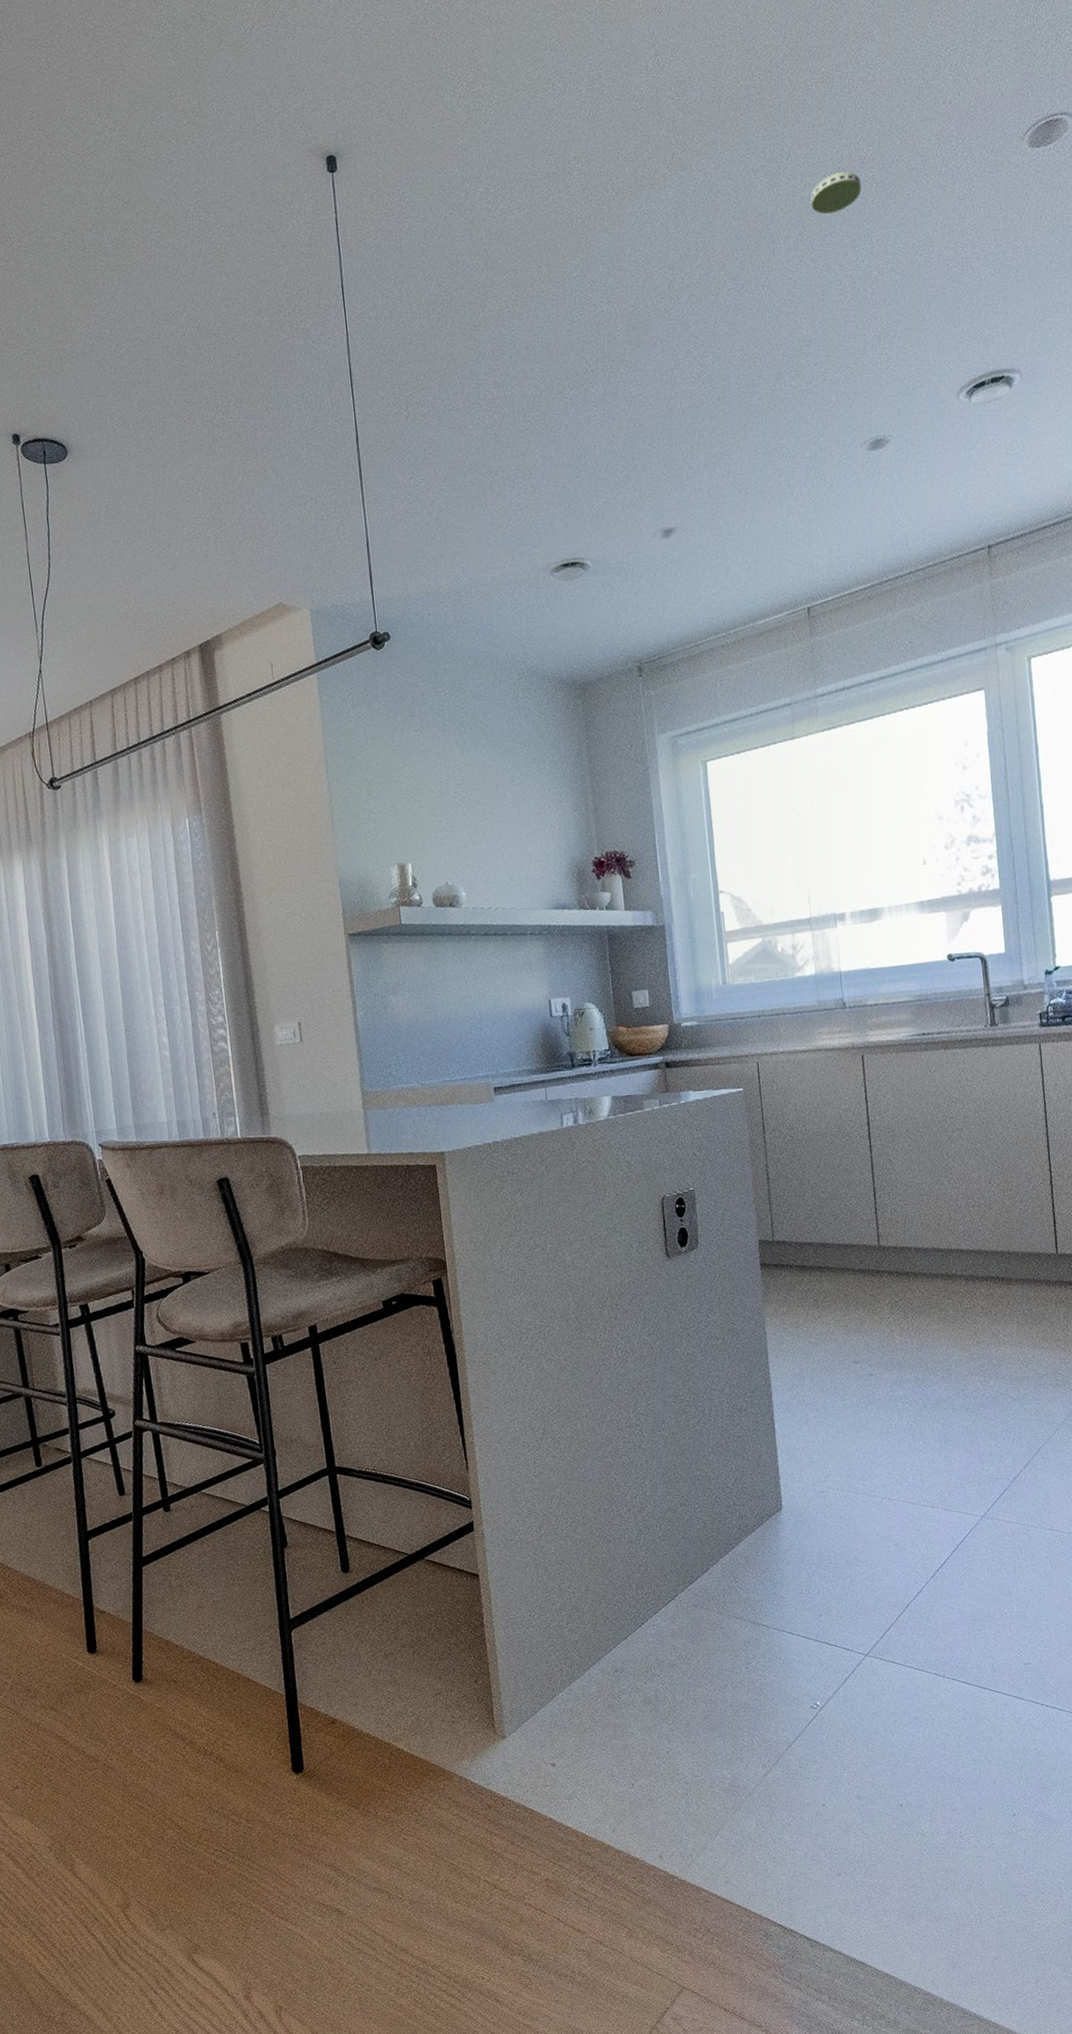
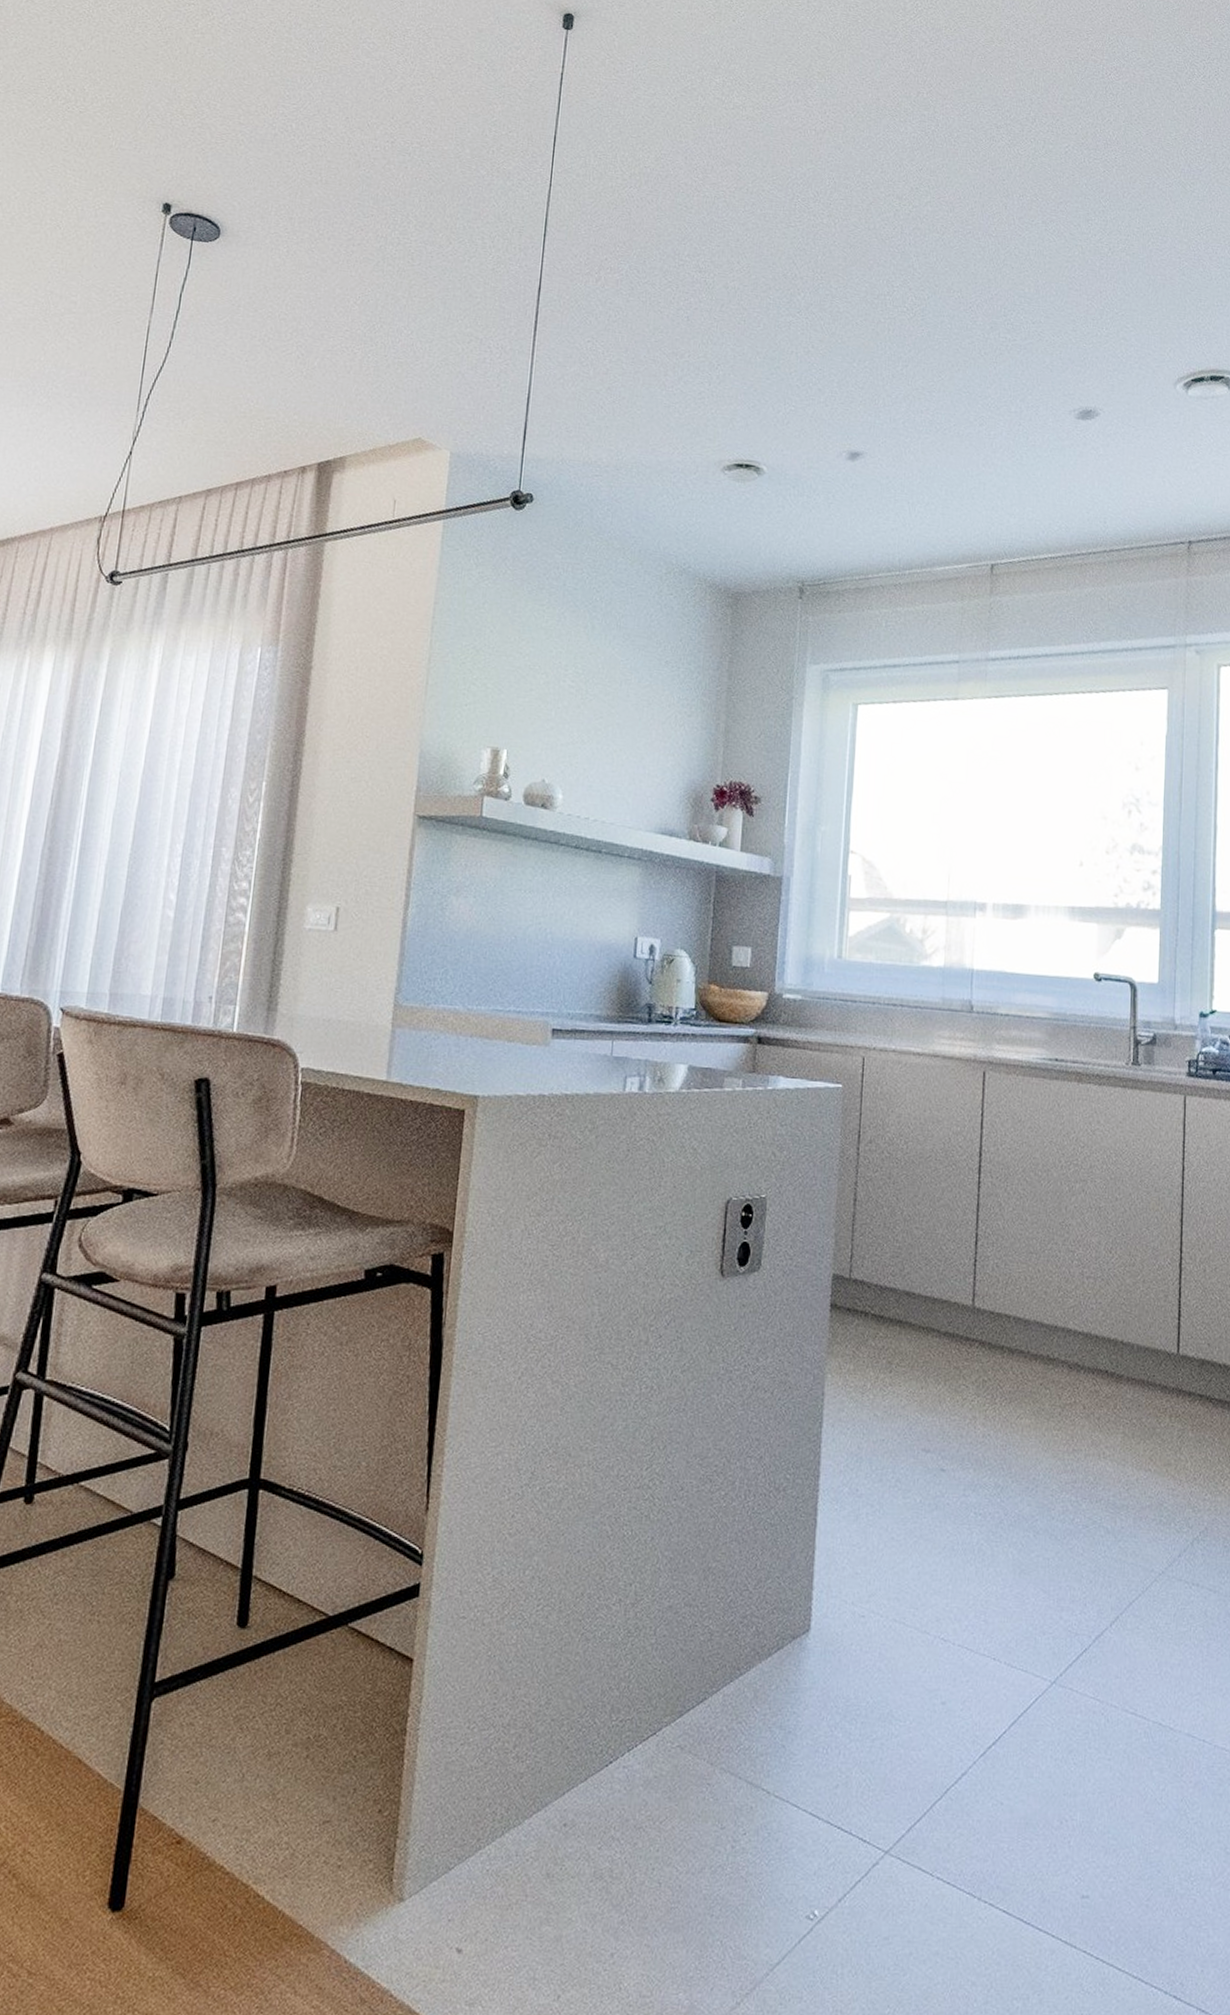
smoke detector: present [810,172,862,215] -> none [1050,147,1103,184]

